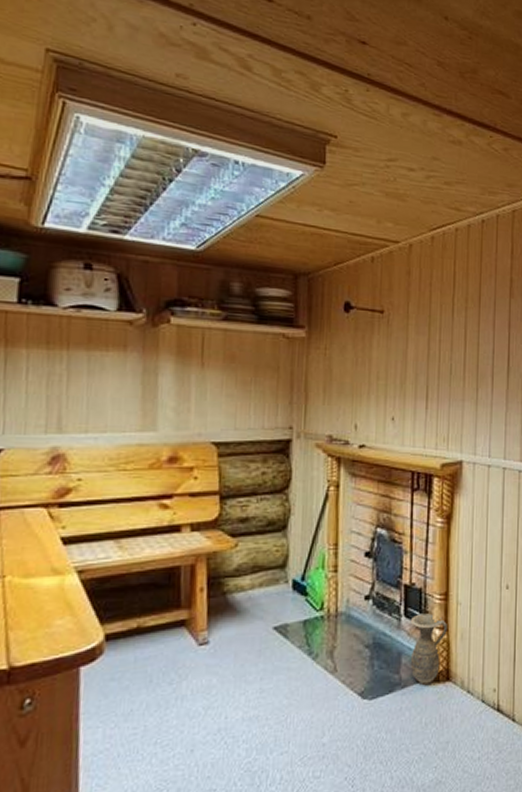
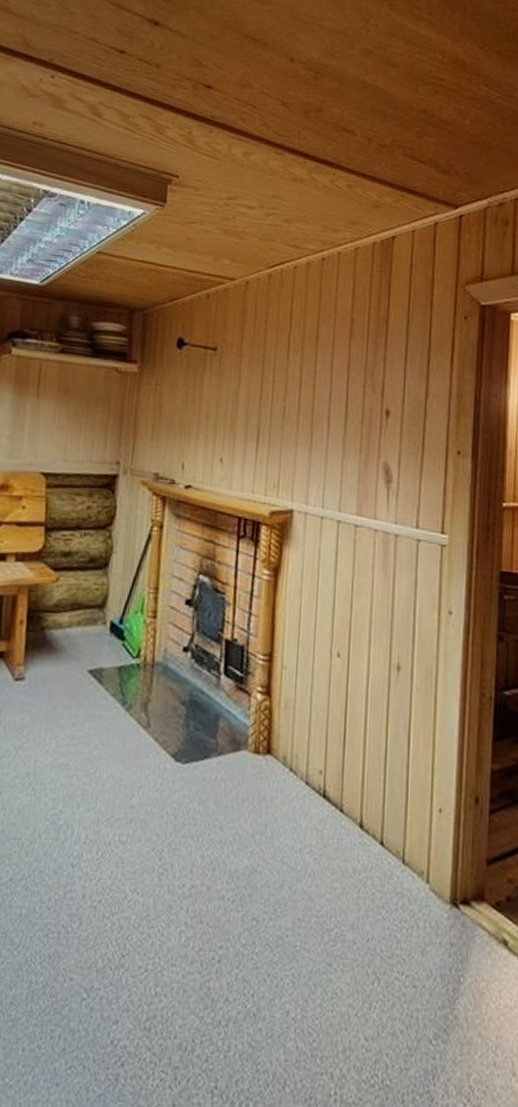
ceramic jug: present [410,613,447,685] -> none [228,674,270,755]

